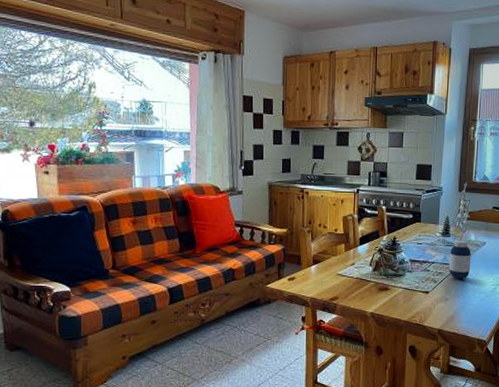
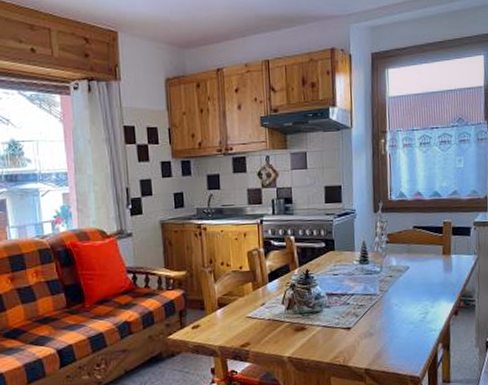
medicine bottle: present [448,240,472,280] -> none [370,266,395,311]

